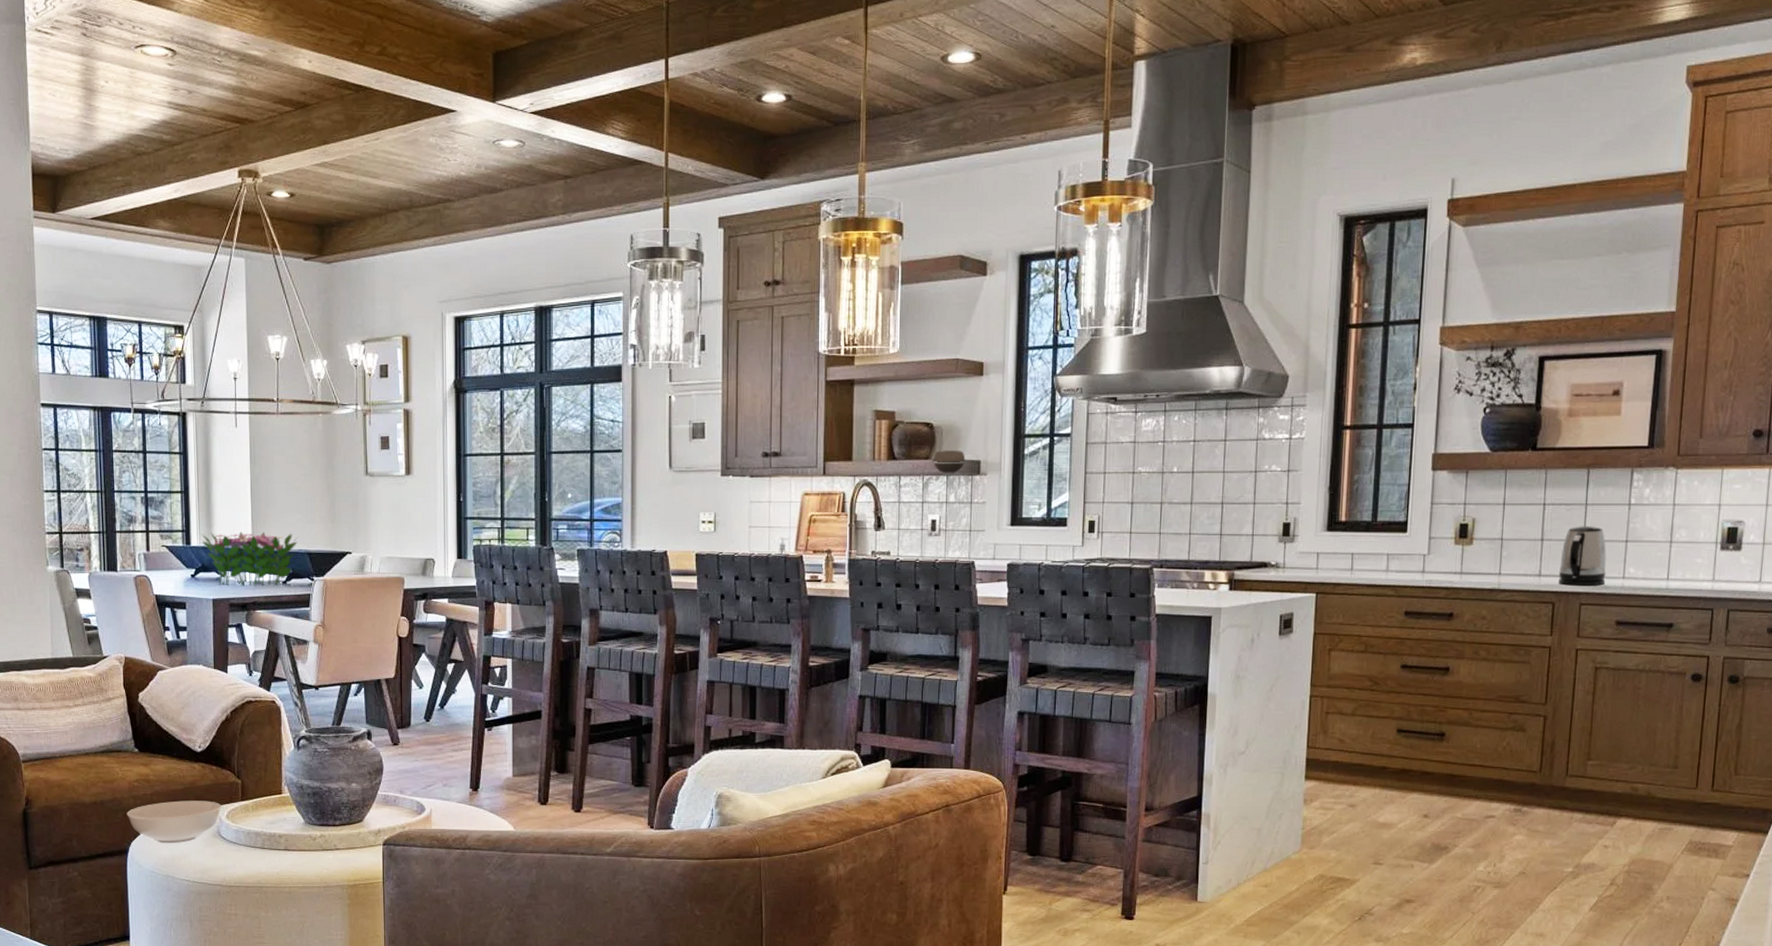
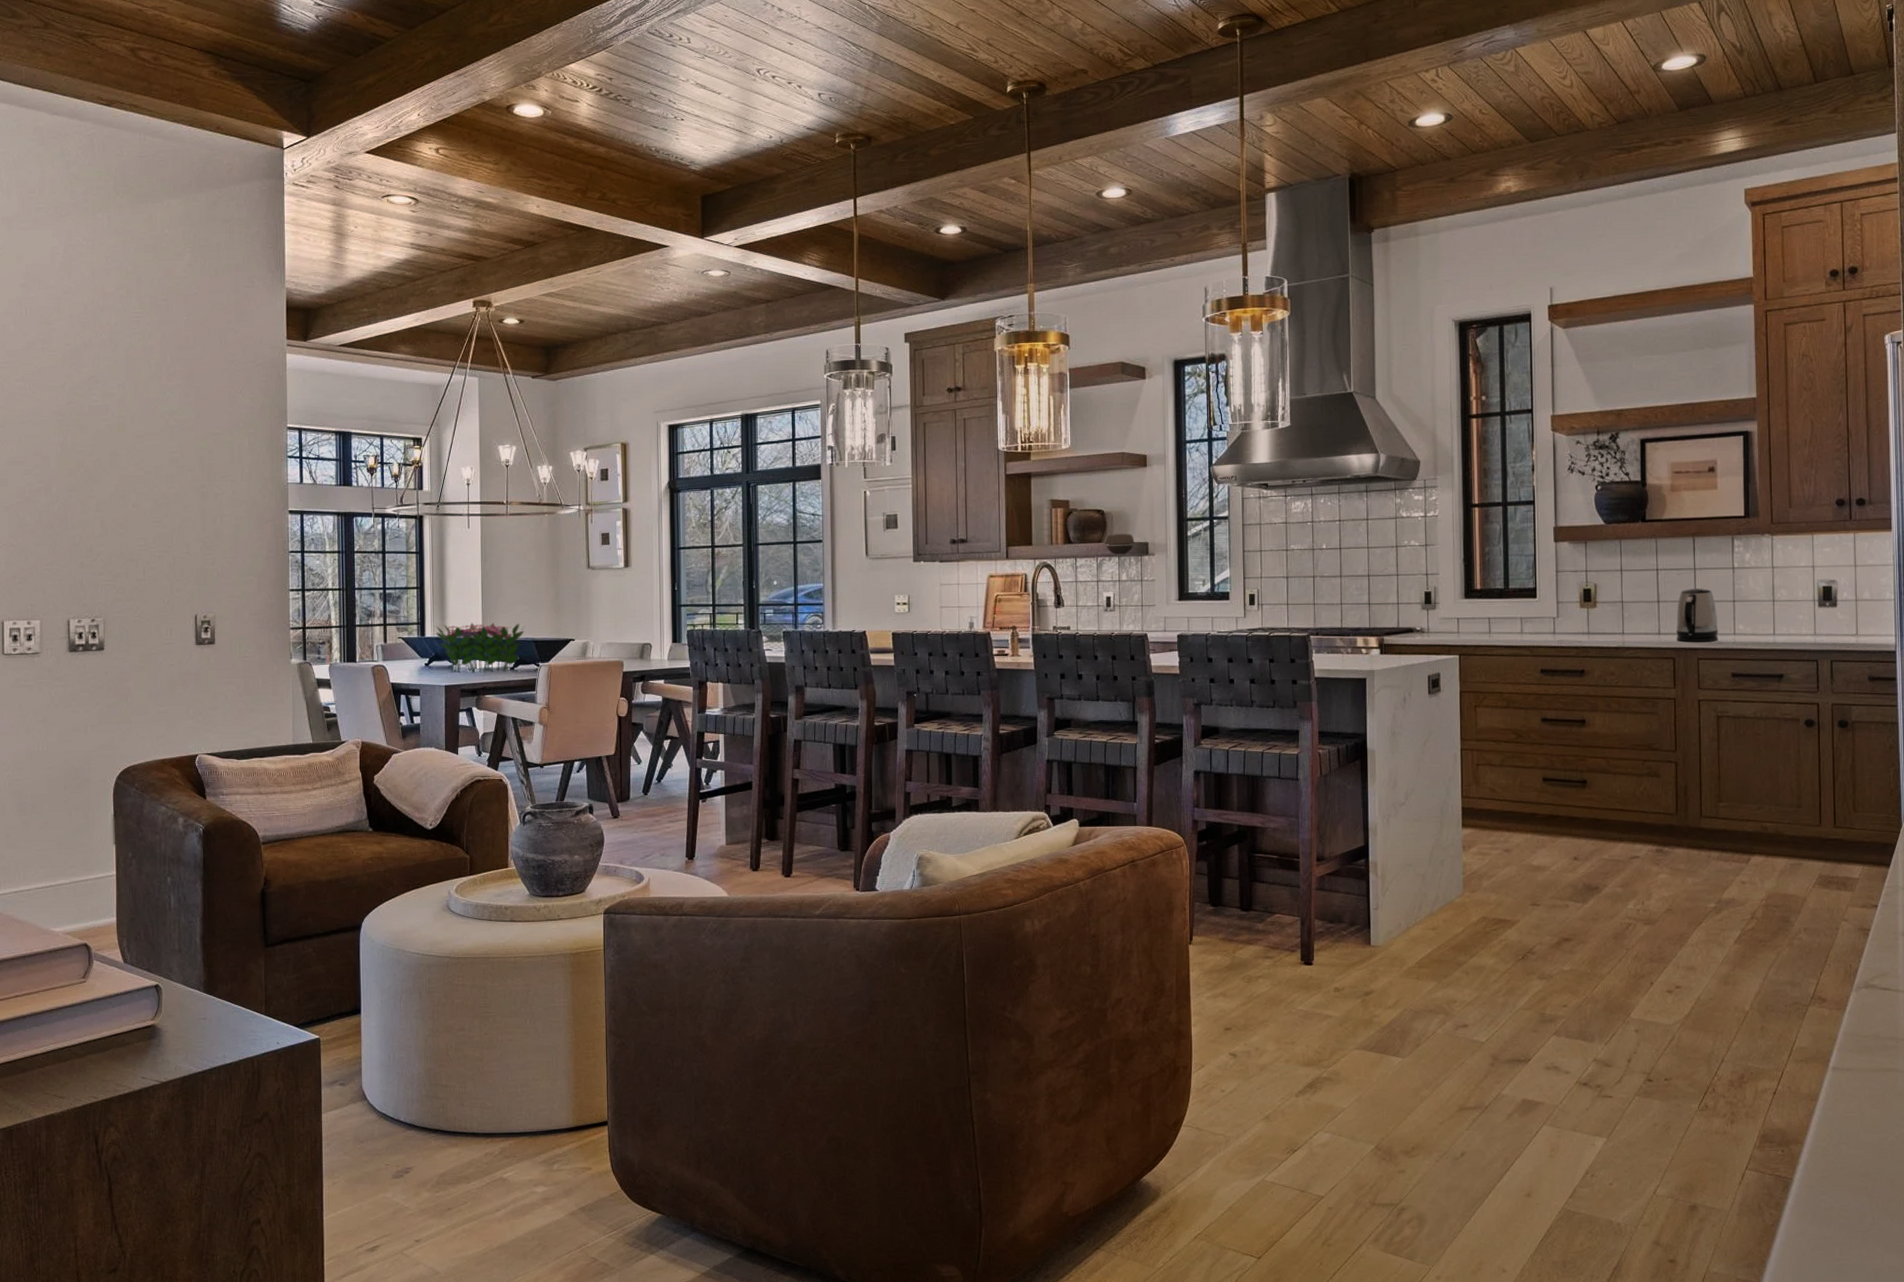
bowl: present [126,800,222,844] -> none [360,876,451,919]

